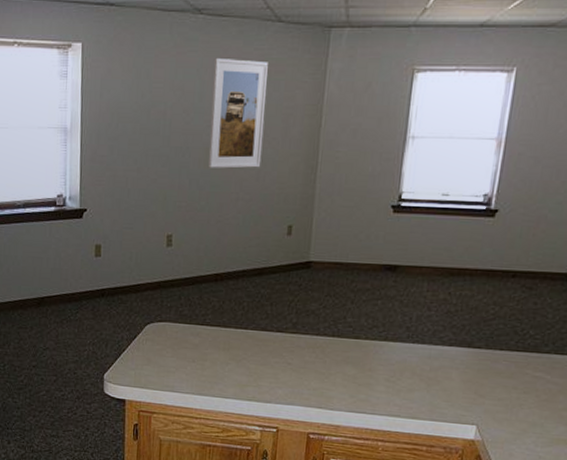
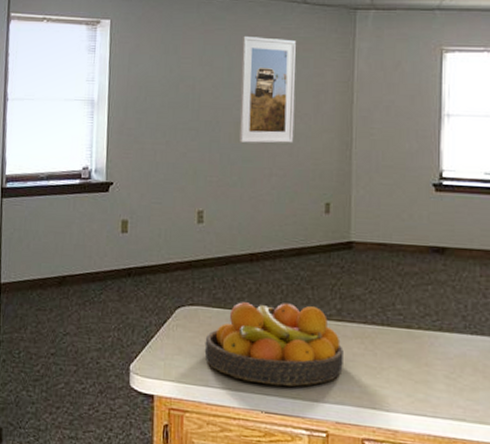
fruit bowl: none [171,318,296,390] -> present [204,302,343,386]

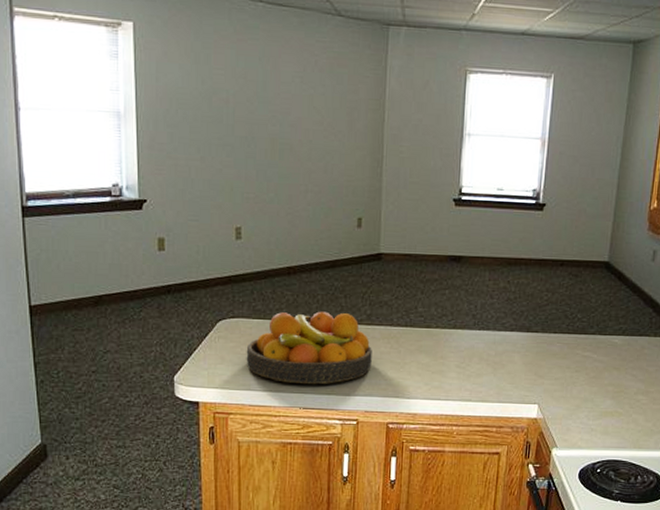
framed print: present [239,37,296,143] -> none [275,48,330,160]

